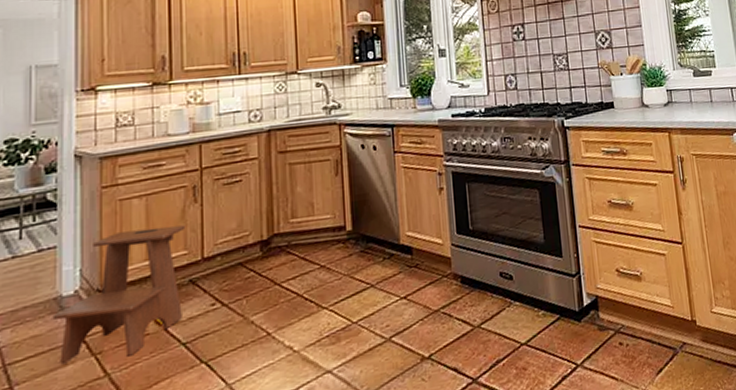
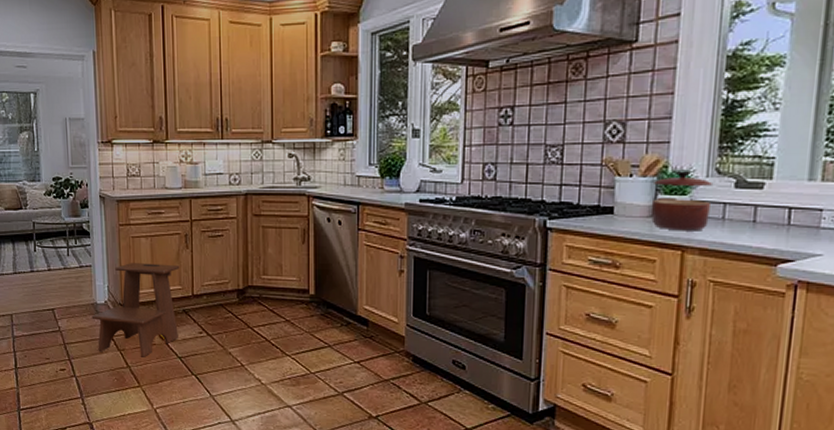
saucepan: none [638,66,682,117] -> present [651,171,714,231]

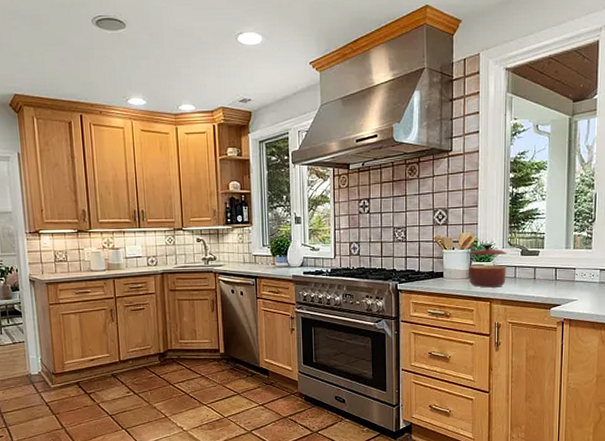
step stool: present [91,262,180,357] -> none [26,336,108,418]

